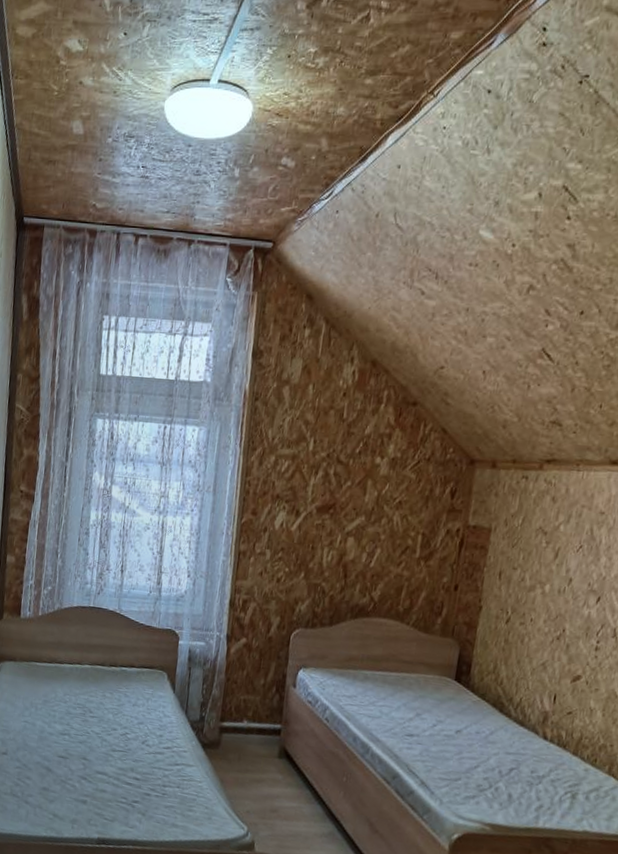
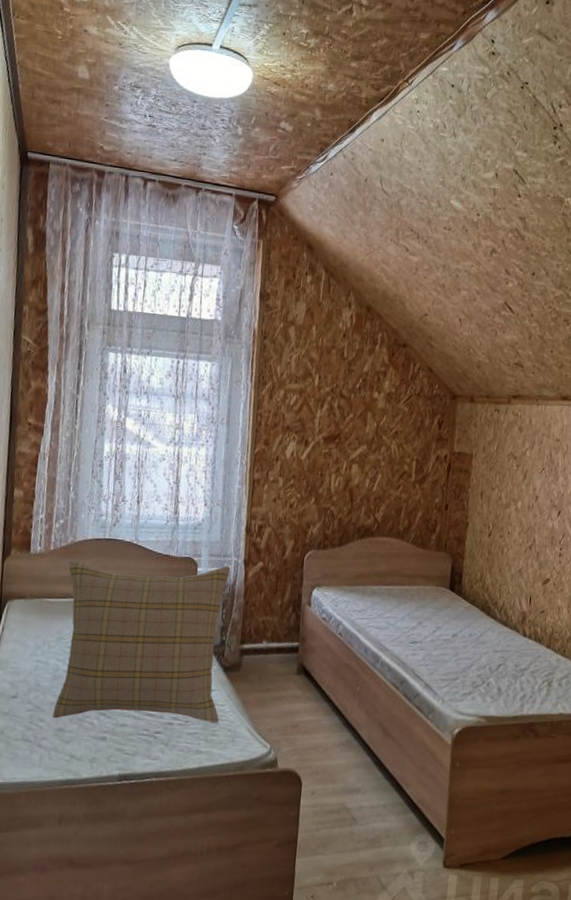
pillow: none [38,626,212,799] -> present [53,560,230,723]

